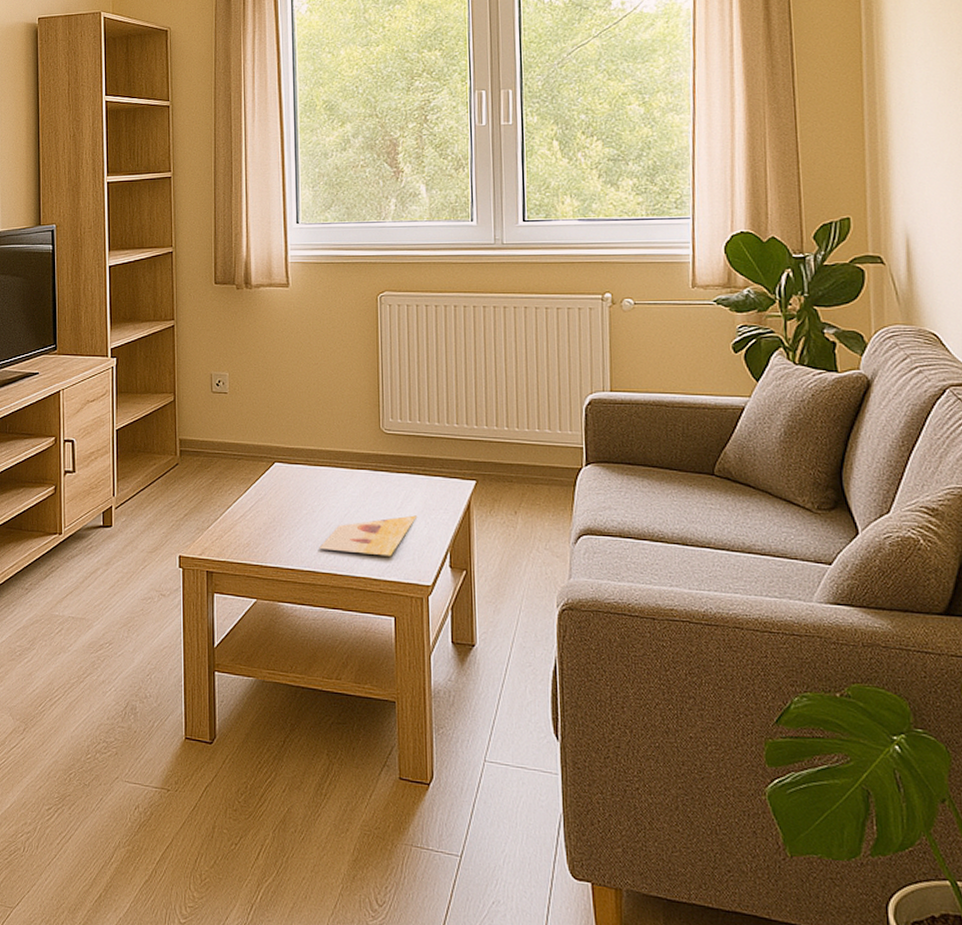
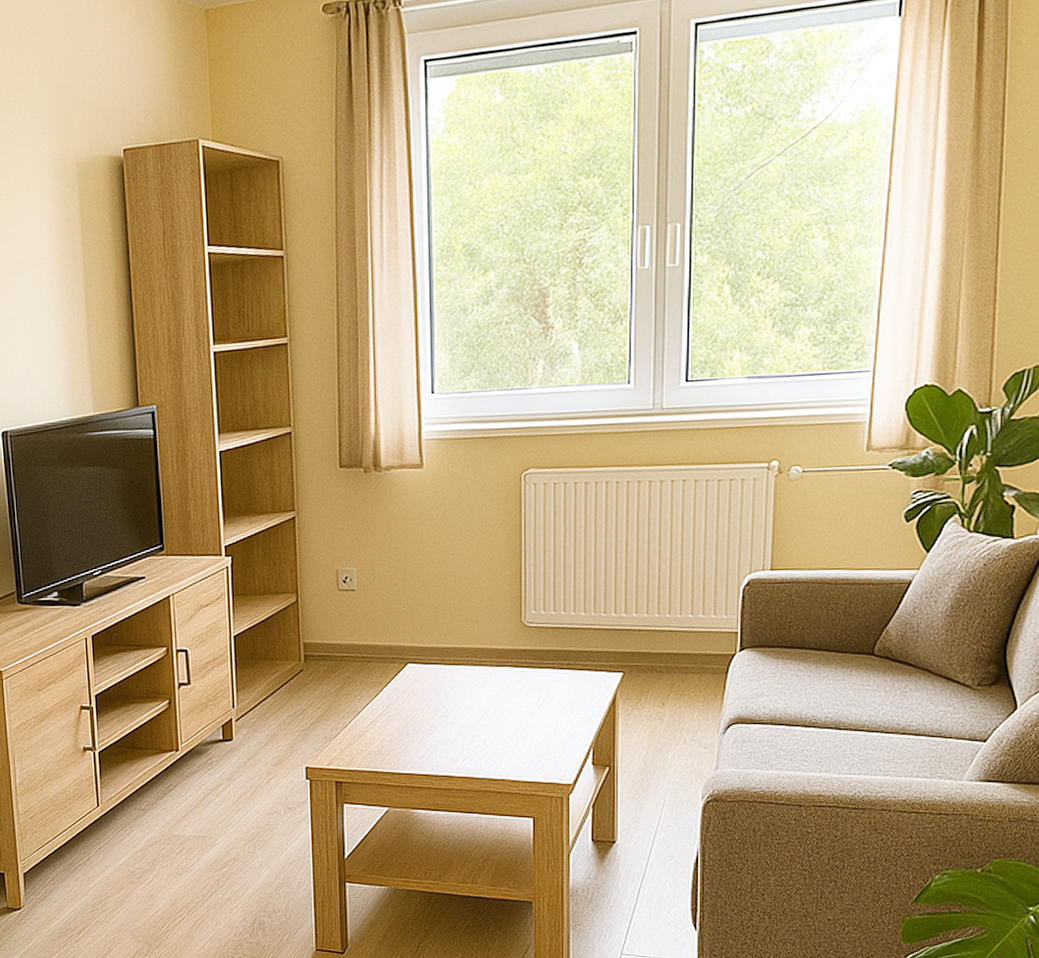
painting: present [319,515,418,556] -> none [455,712,560,756]

